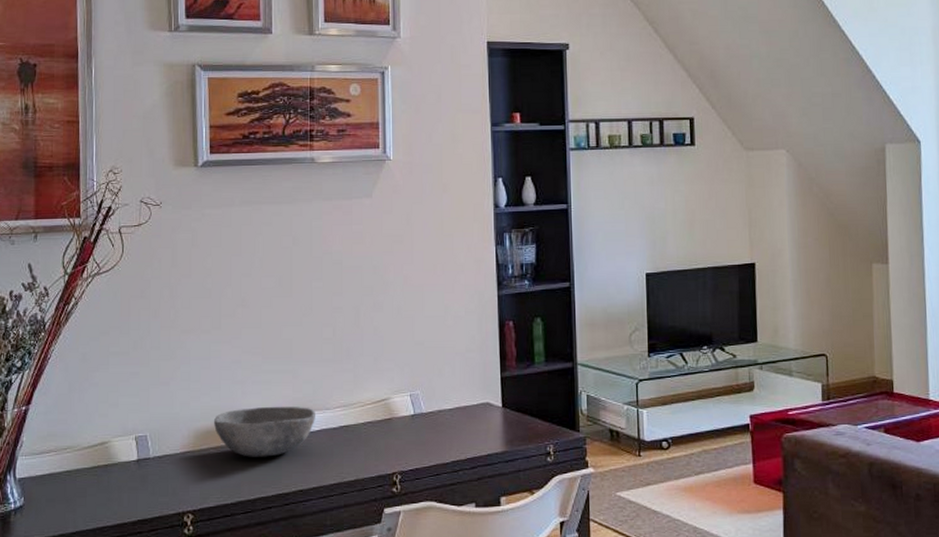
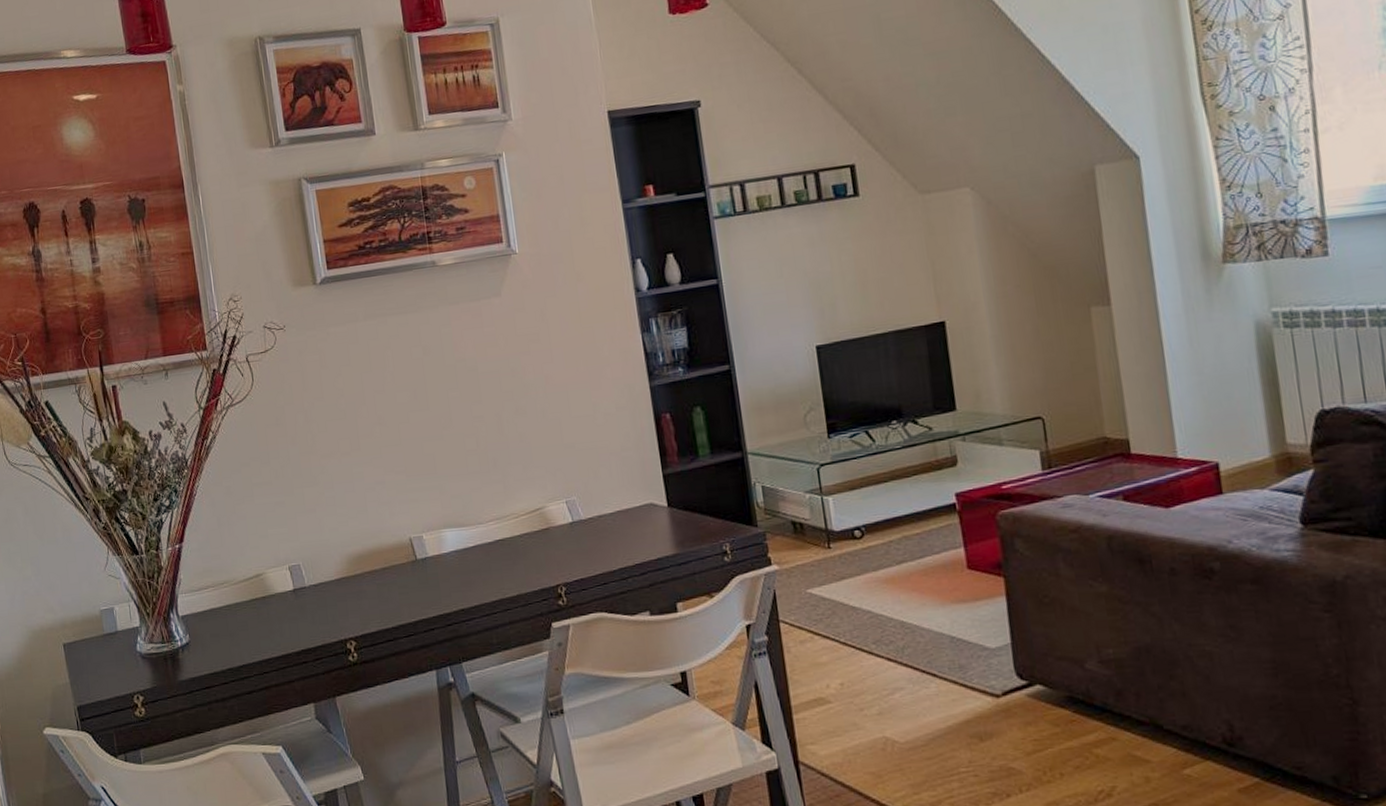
bowl: present [213,406,315,457] -> none [364,523,469,579]

